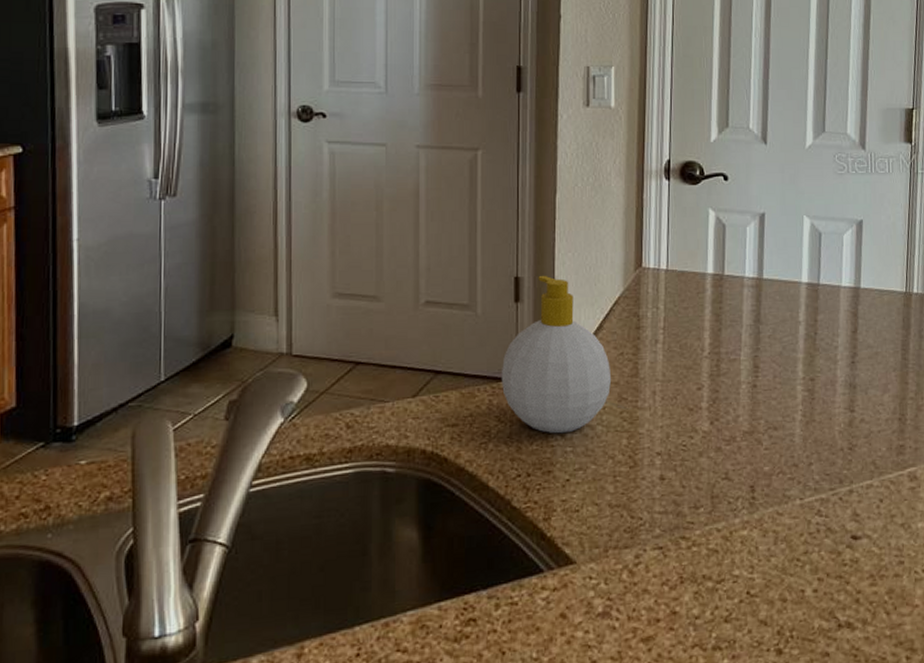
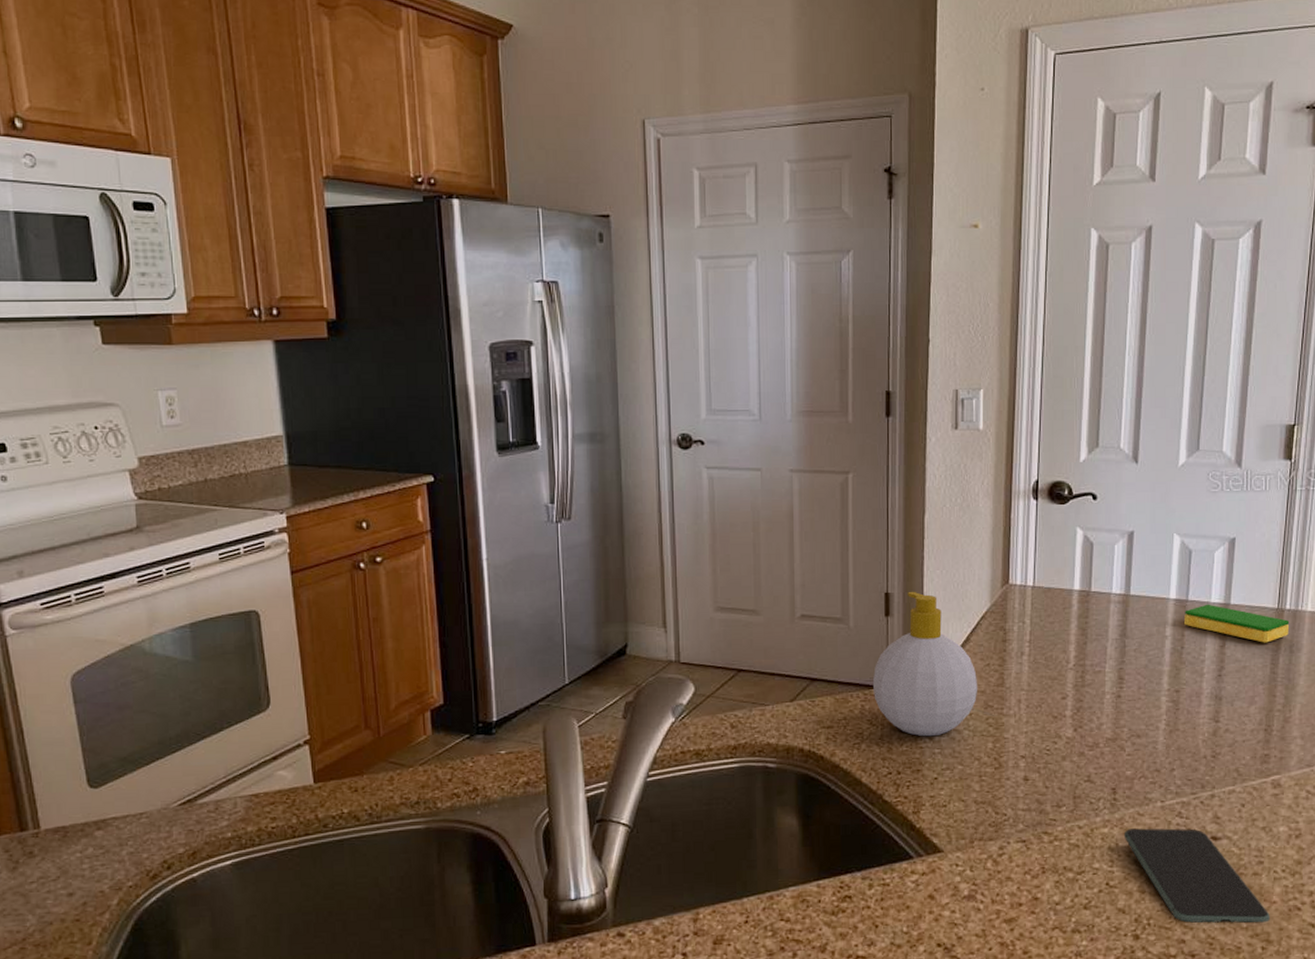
smartphone: none [763,528,913,633] -> present [1123,828,1270,923]
dish sponge: none [816,288,918,328] -> present [1183,604,1290,643]

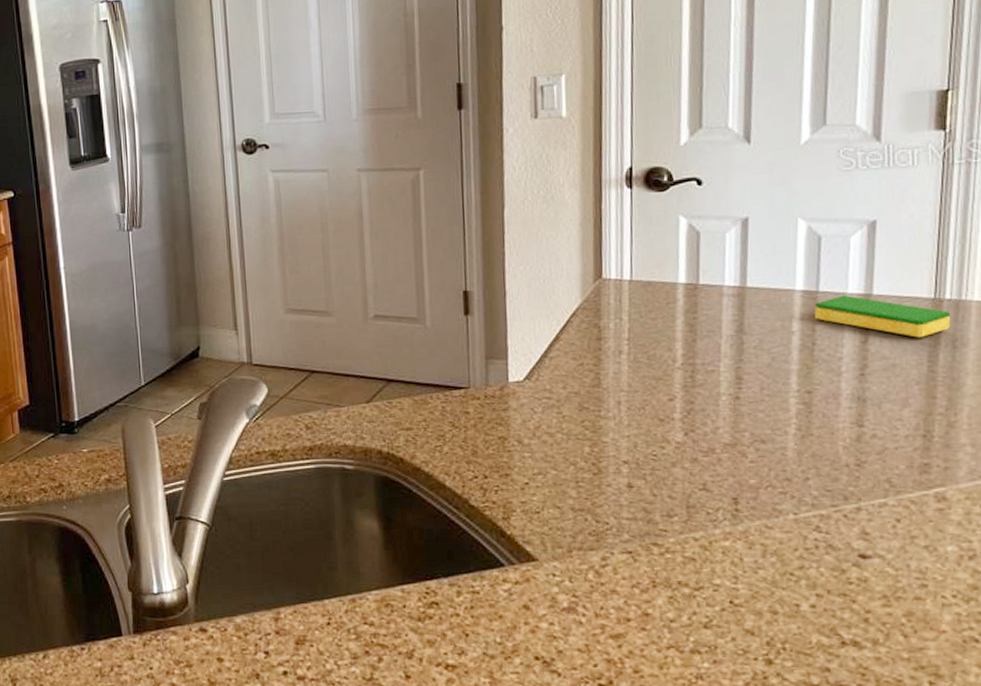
soap bottle: present [872,591,978,737] -> none [453,288,571,440]
smartphone: present [1123,828,1270,923] -> none [749,542,938,654]

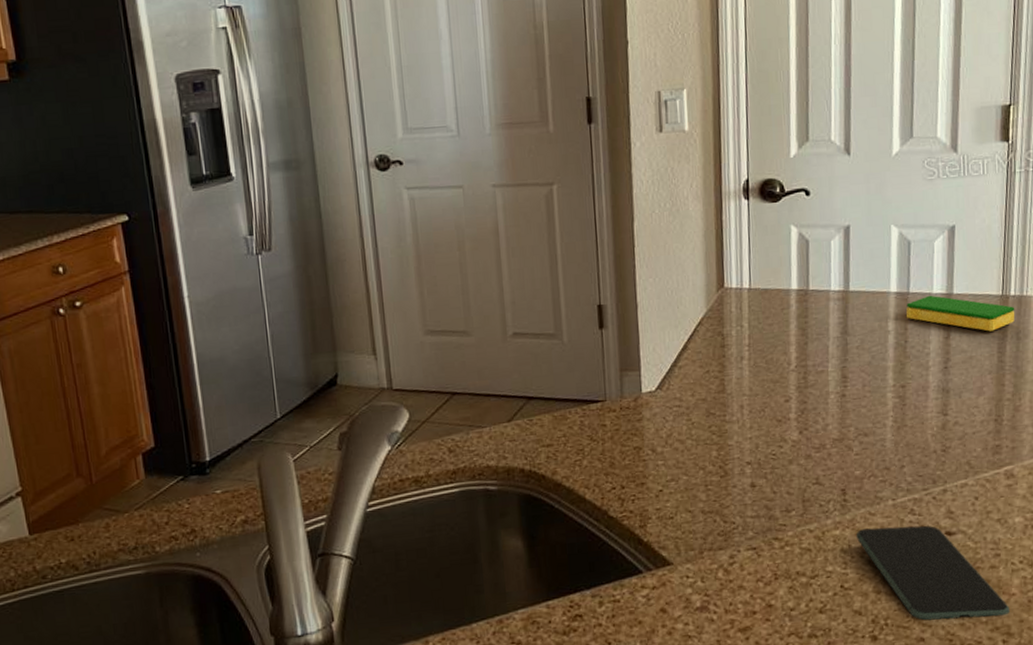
smartphone: none [749,542,938,654] -> present [856,525,1010,621]

